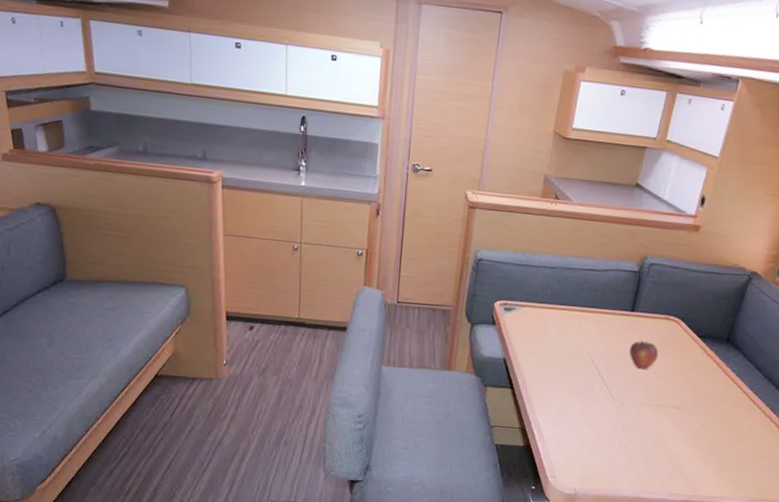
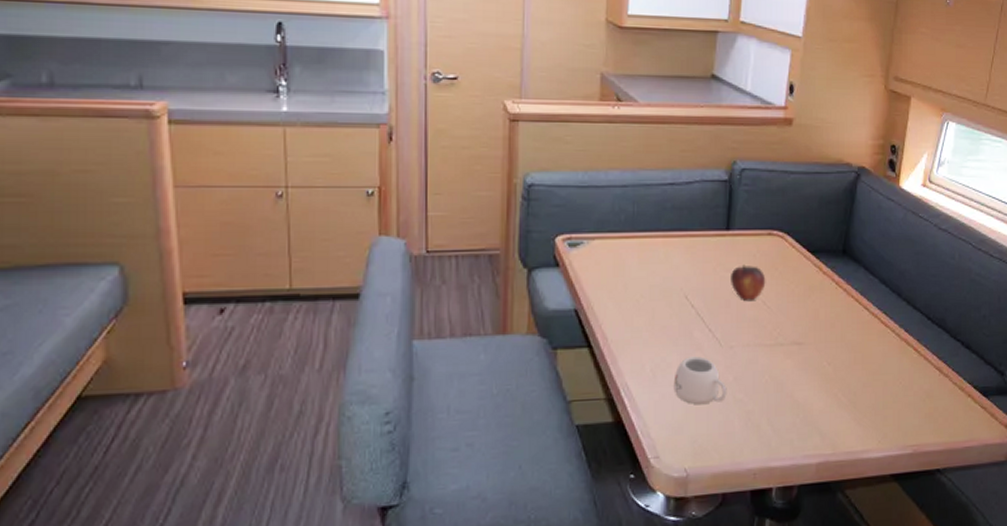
mug: none [573,406,616,444] -> present [673,356,727,405]

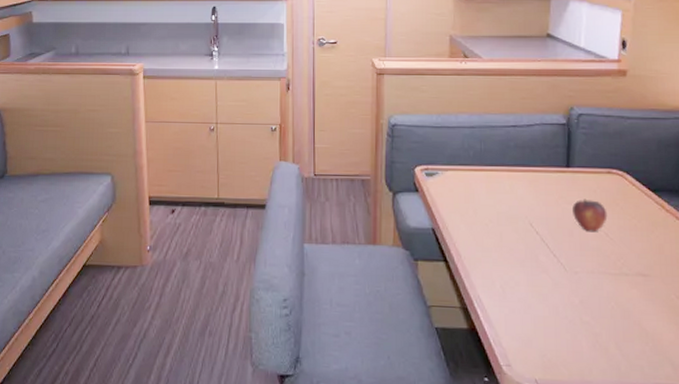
mug: present [673,356,727,405] -> none [522,278,574,323]

